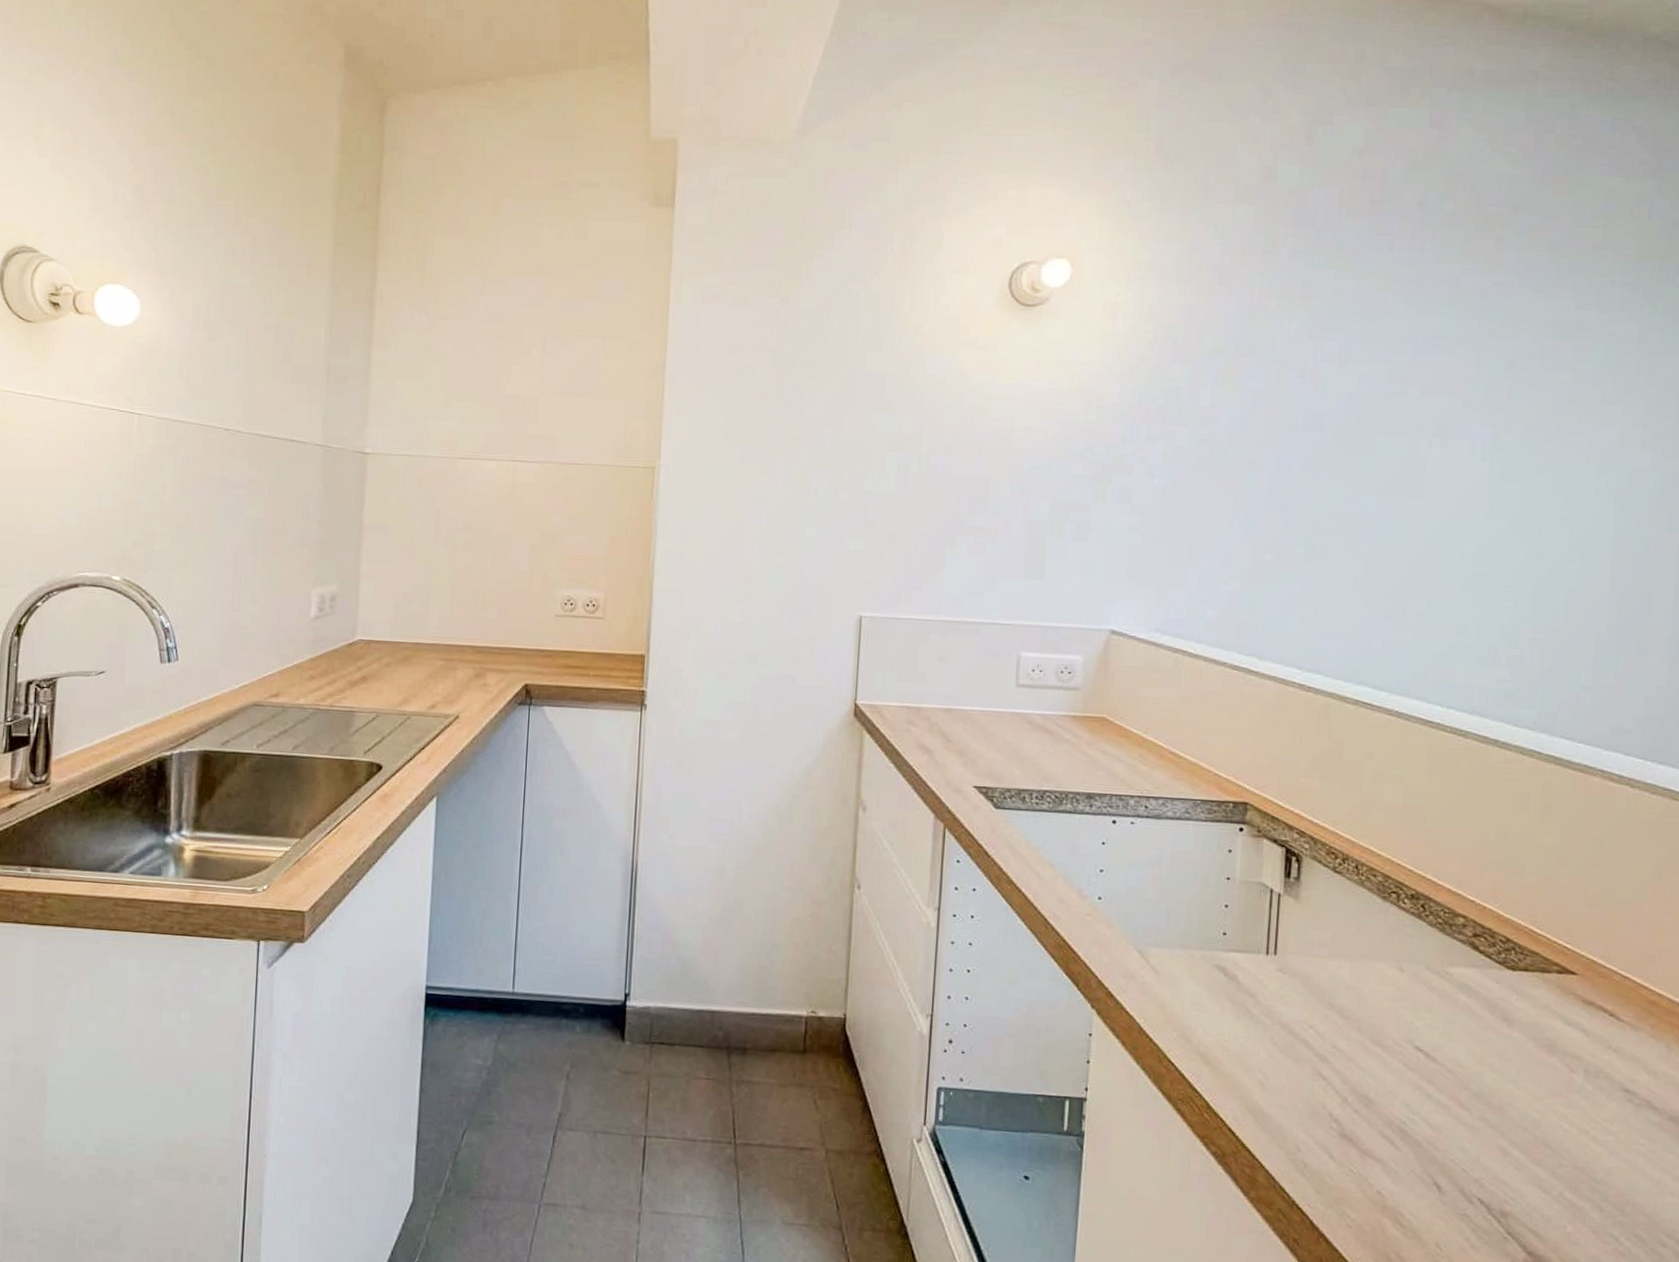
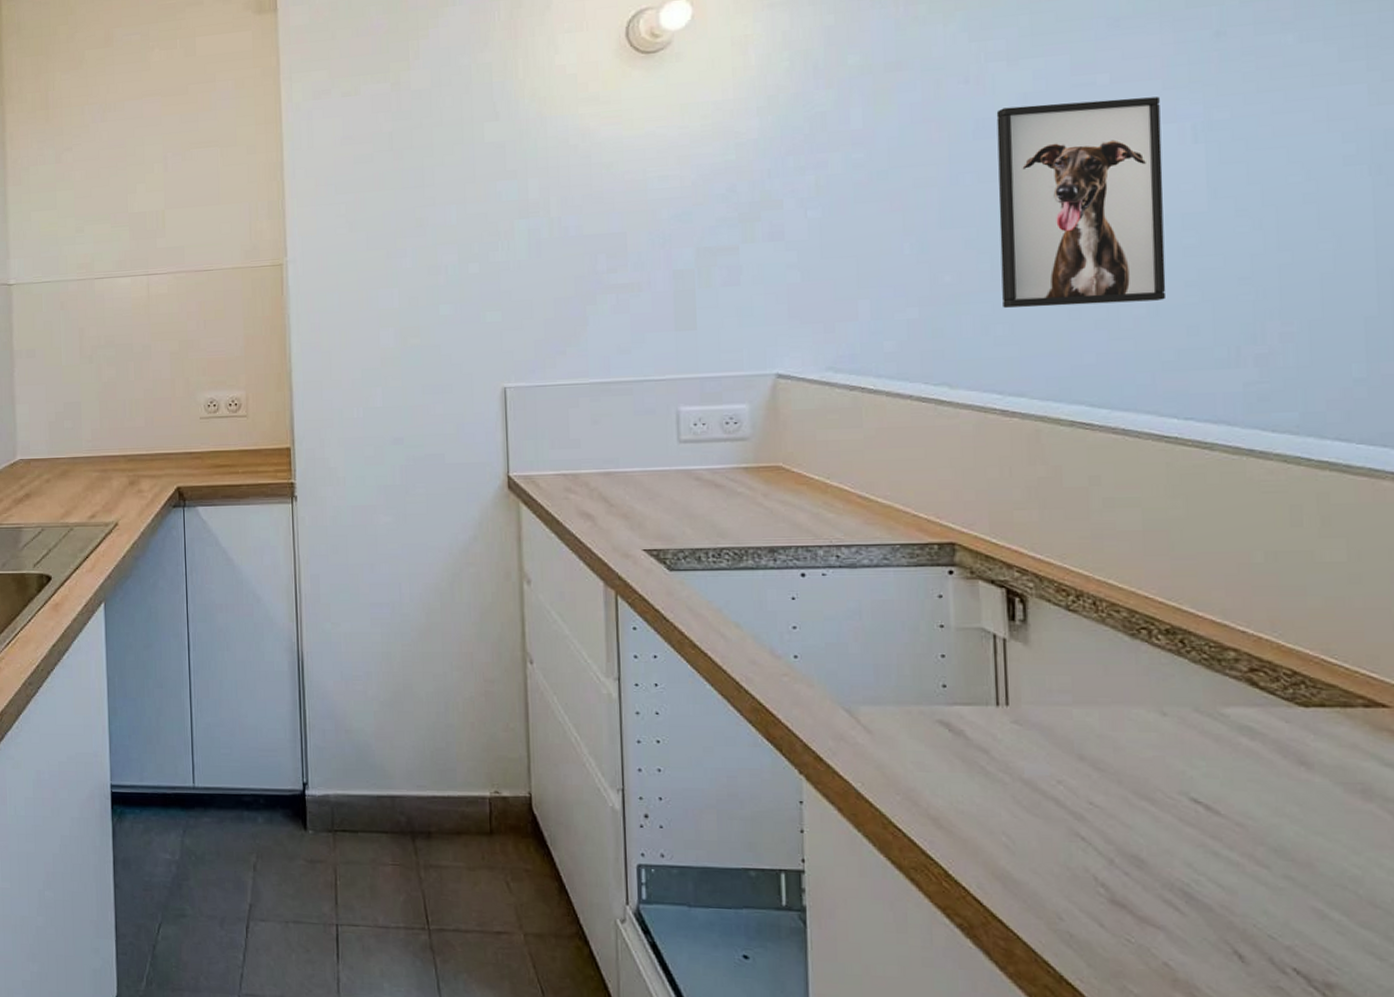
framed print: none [1311,405,1459,599] -> present [996,96,1167,308]

